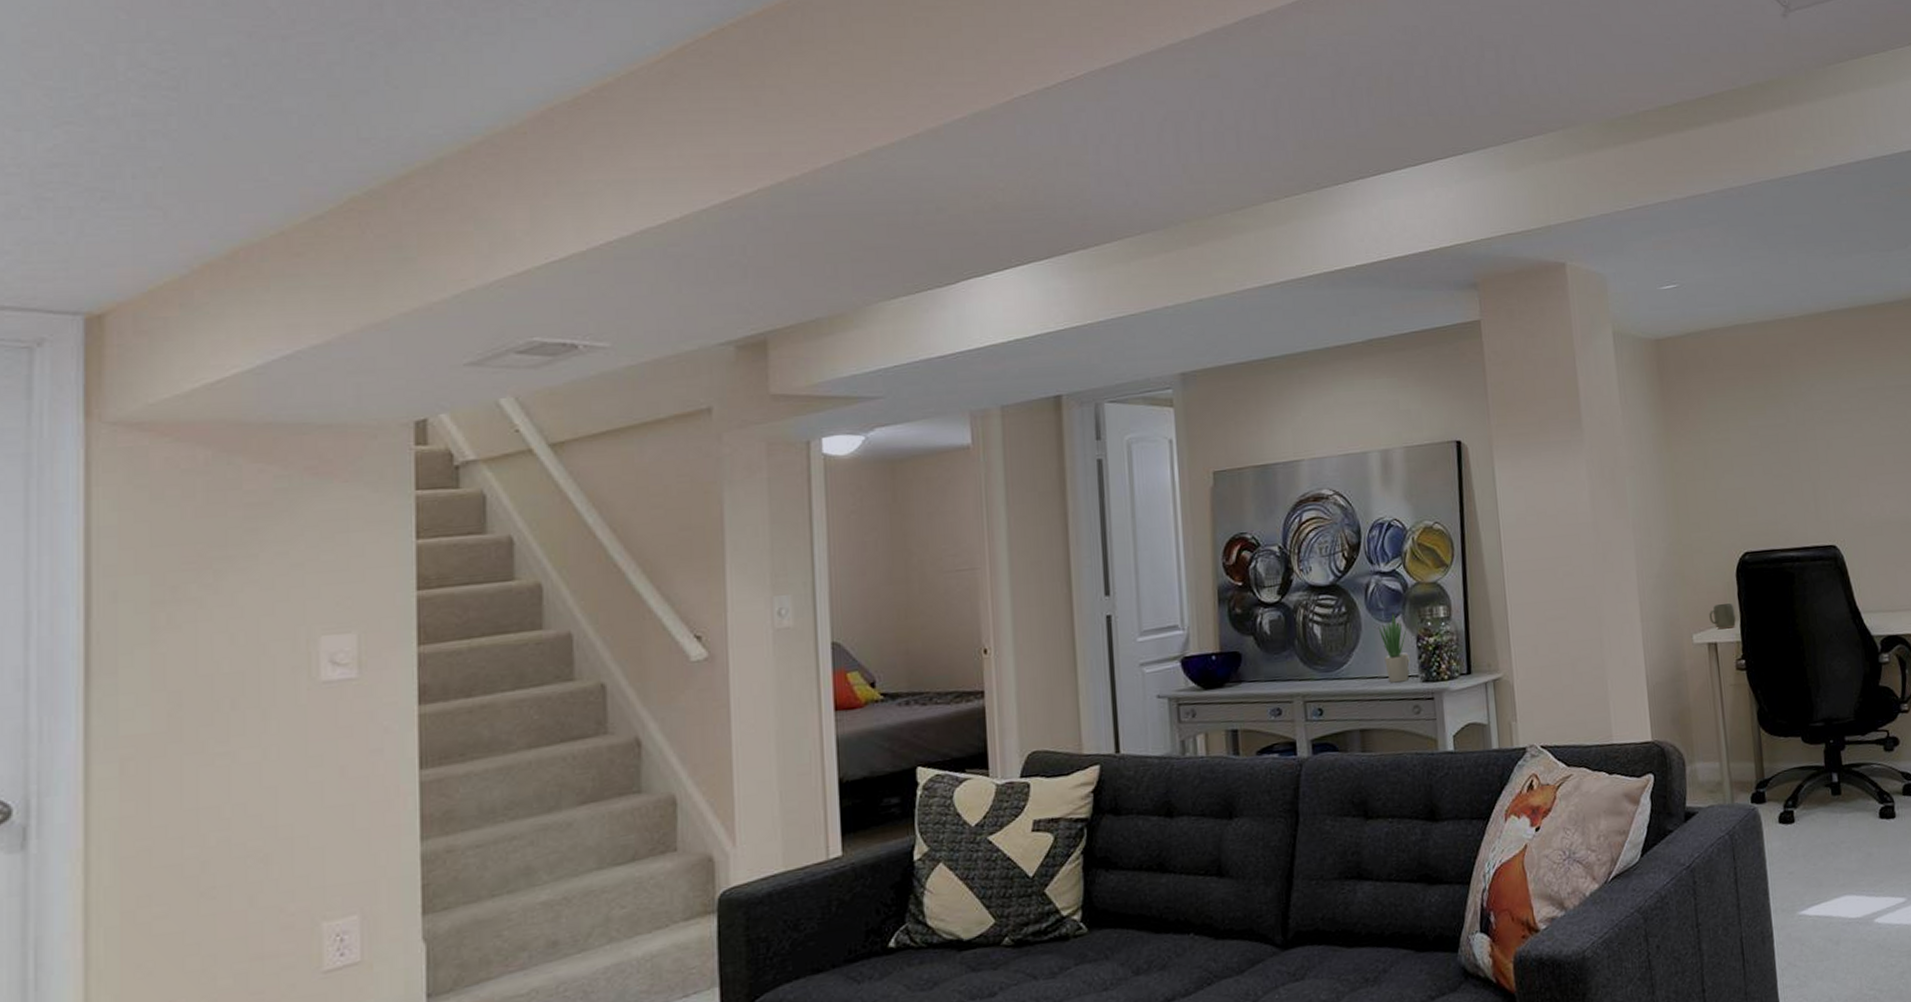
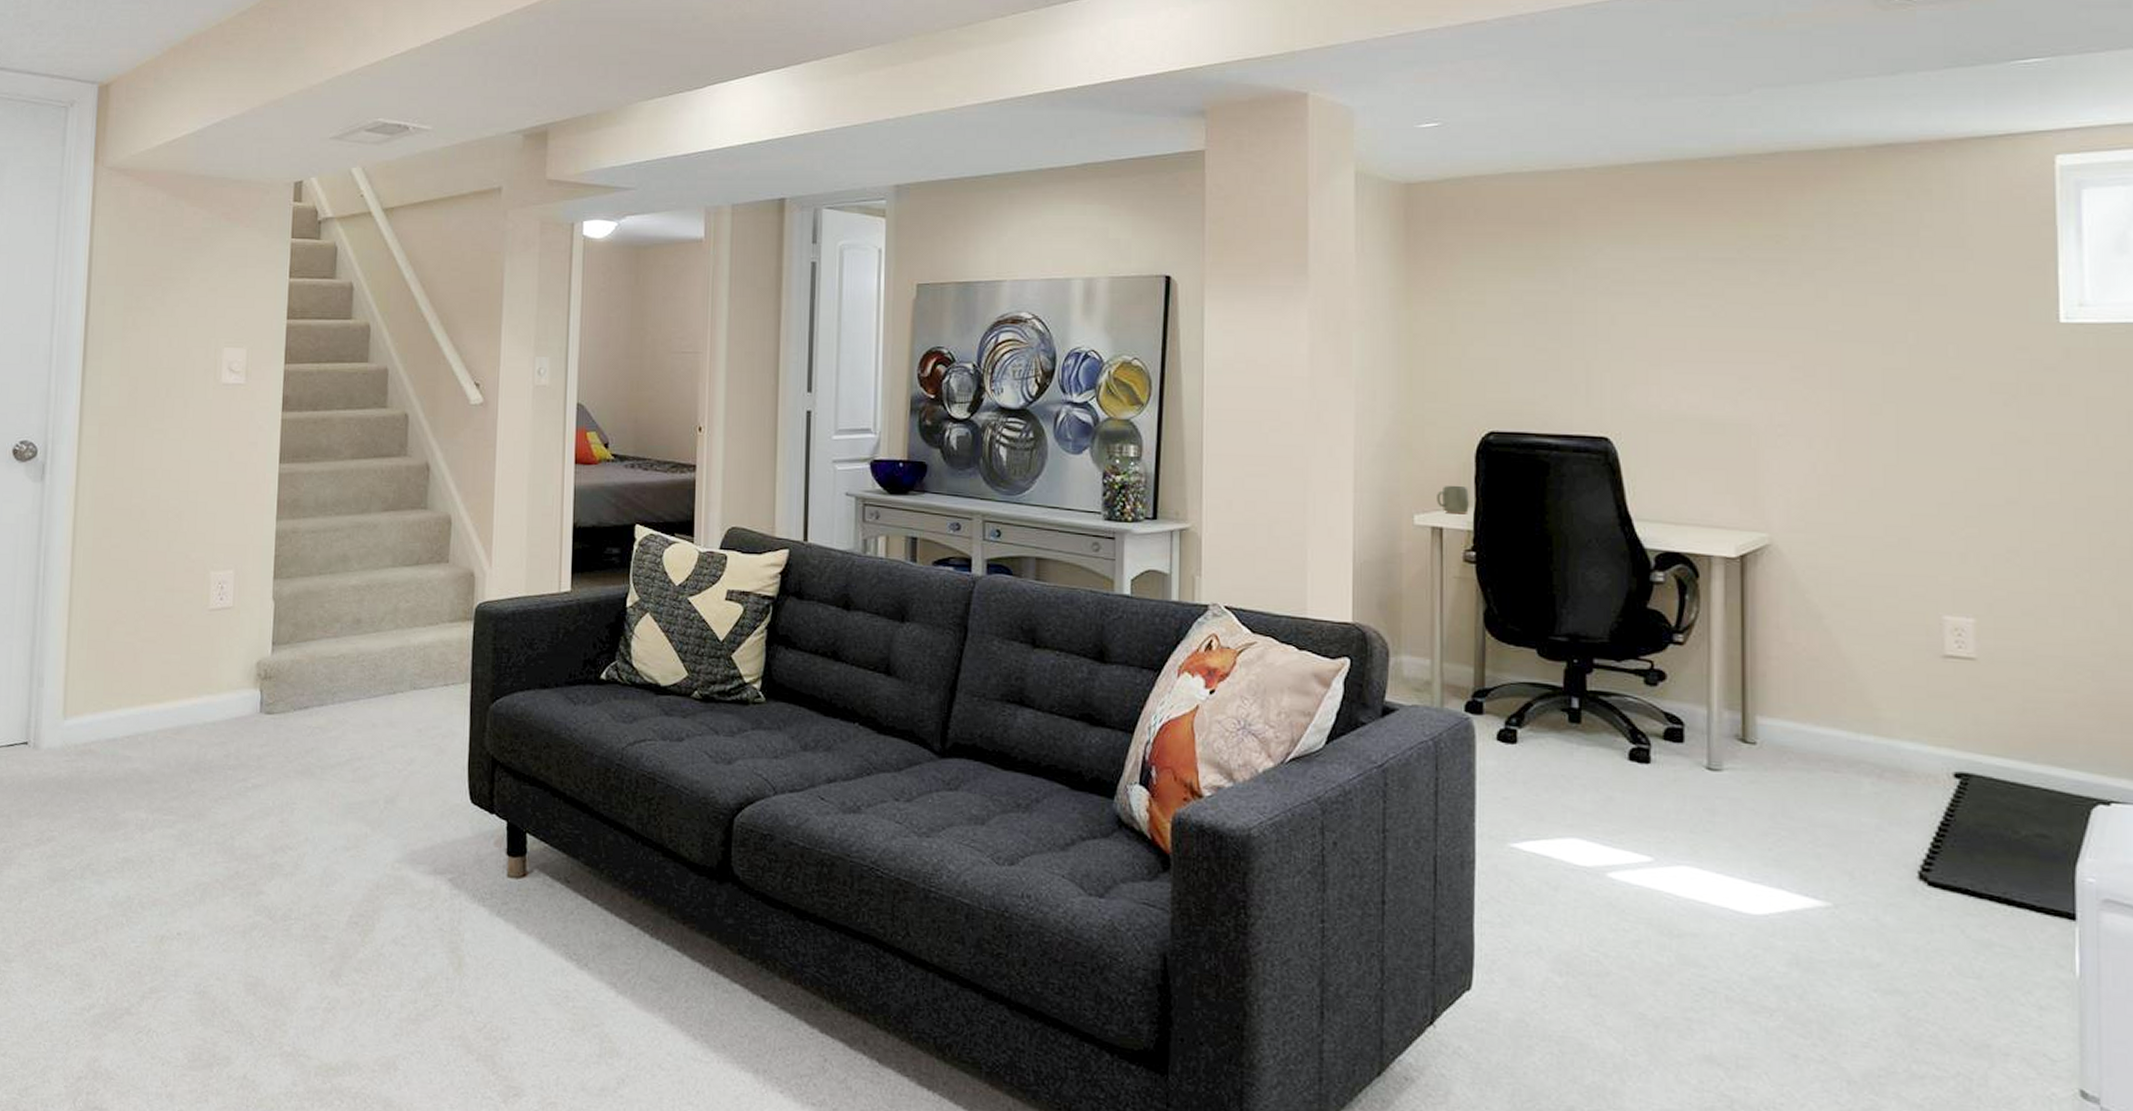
potted plant: present [1378,612,1409,683] -> none [1064,445,1094,517]

